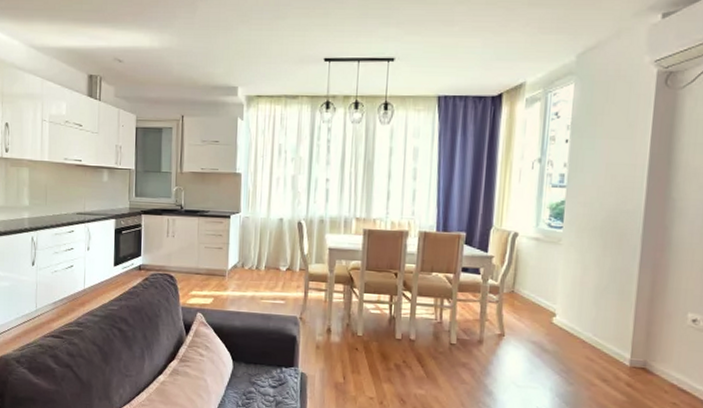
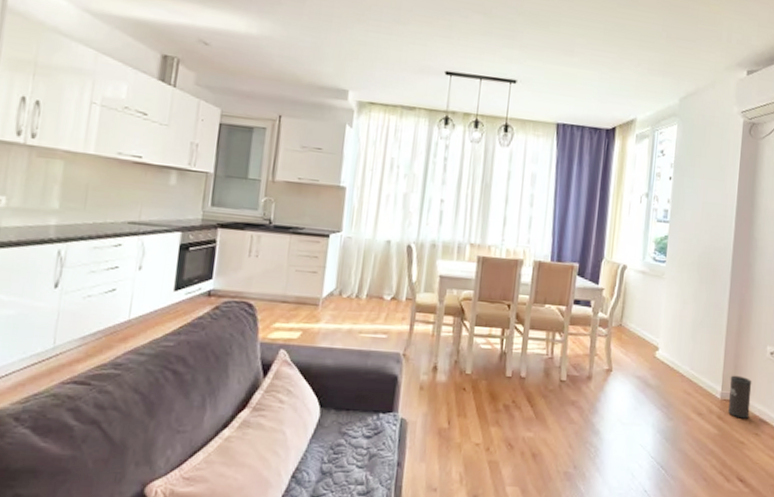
speaker: none [638,342,669,388] -> present [727,375,752,419]

